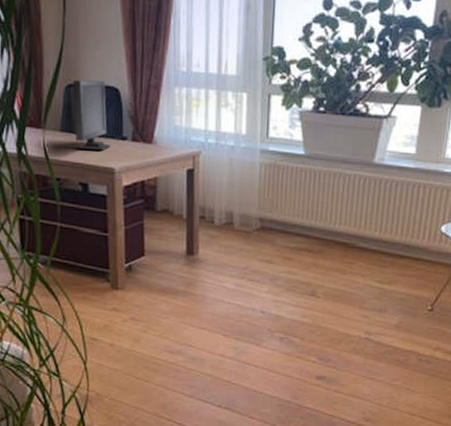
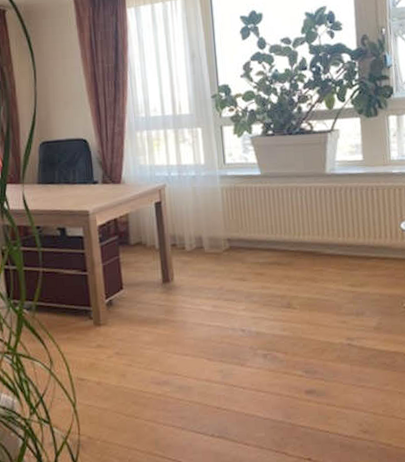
computer monitor: present [69,79,111,151] -> none [43,135,84,198]

